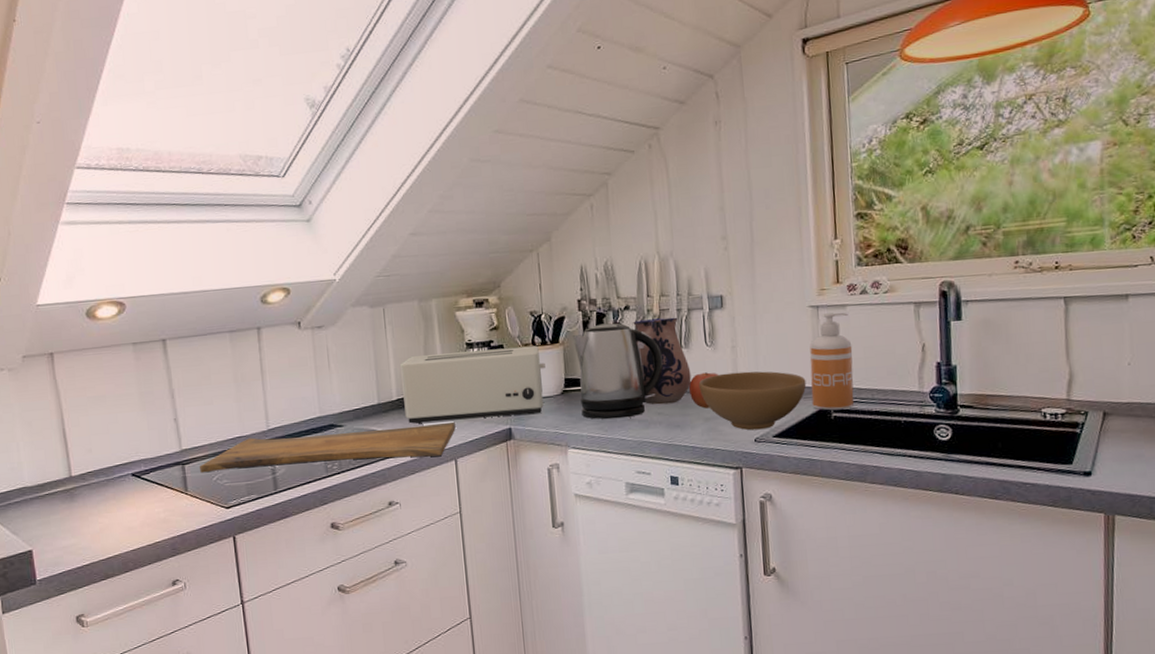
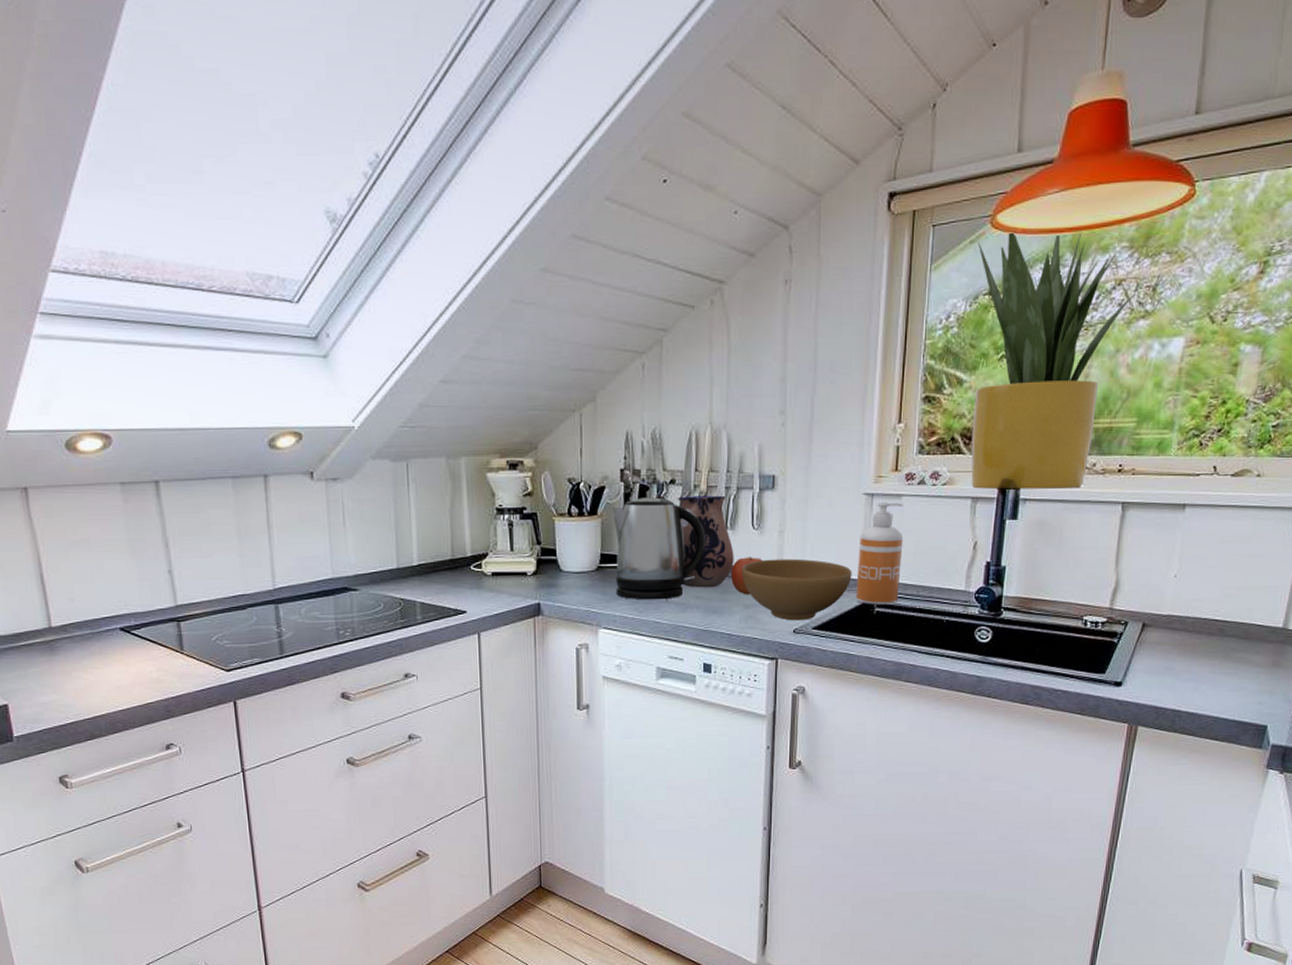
cutting board: present [200,421,456,473] -> none [197,592,480,632]
toaster: present [401,345,546,424] -> none [423,516,581,592]
planter: none [890,55,1047,295] -> present [971,230,1136,490]

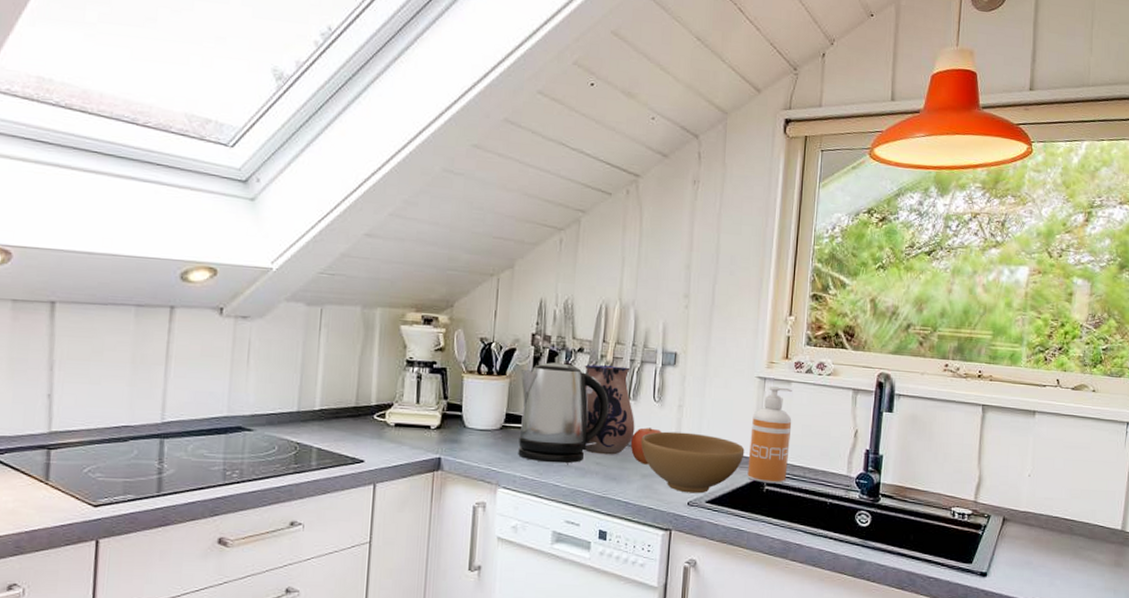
planter: present [971,230,1136,490] -> none [852,163,988,389]

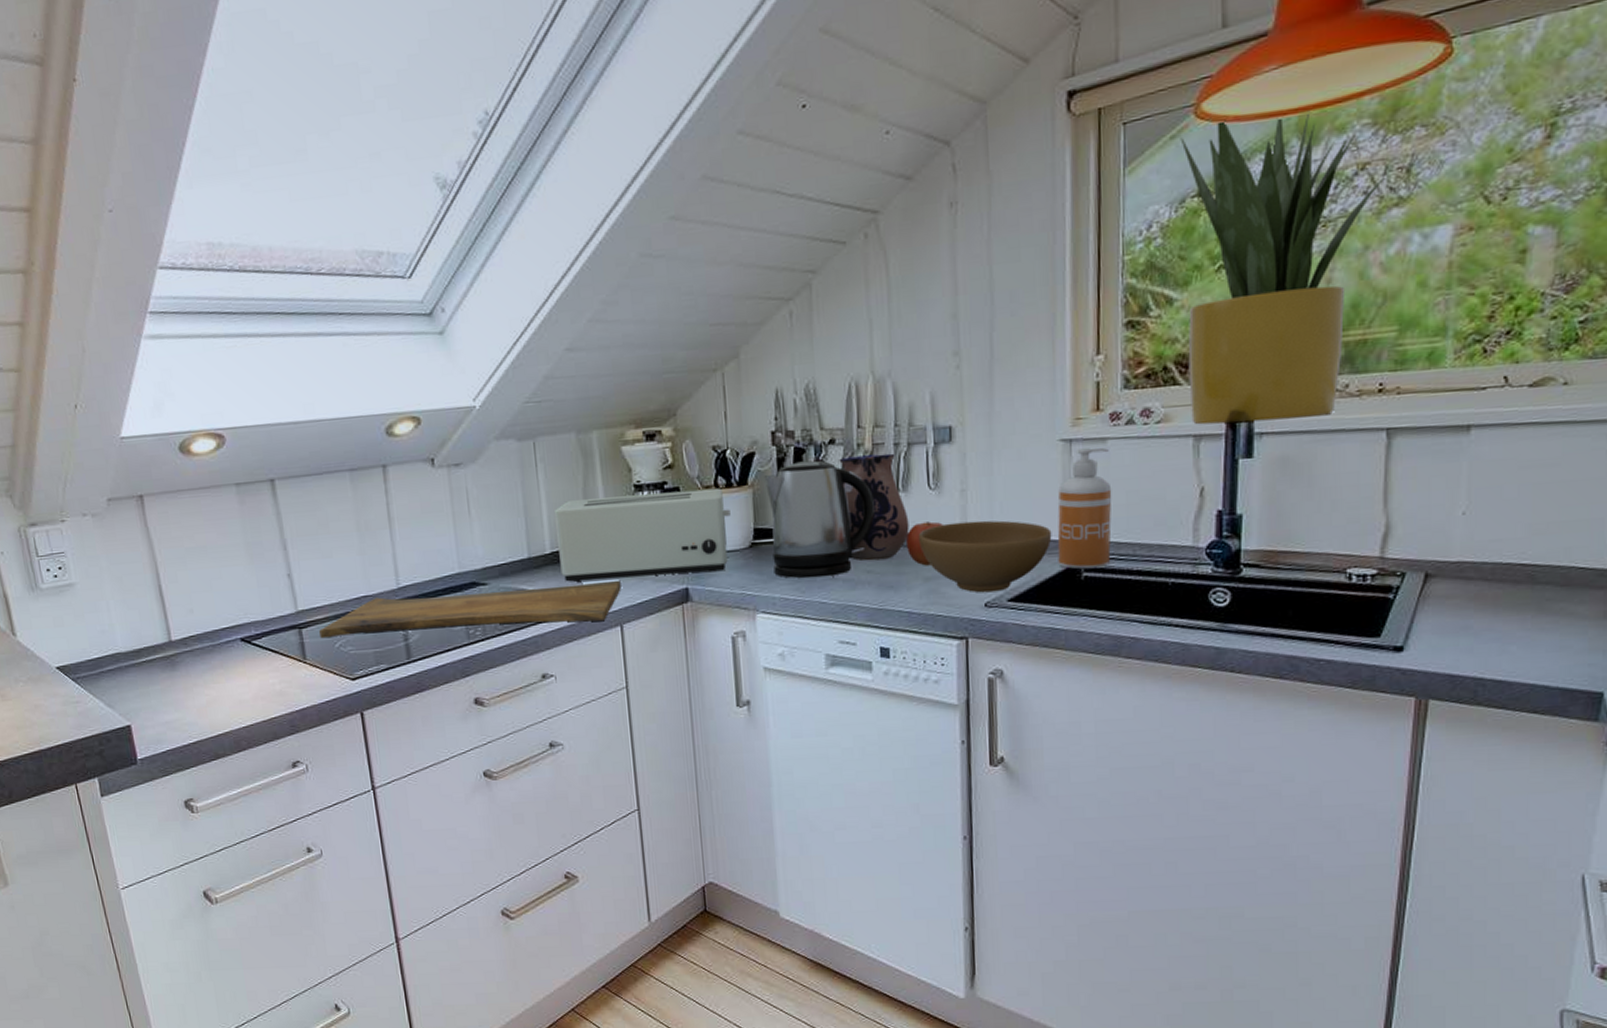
cutting board: none [69,429,380,479] -> present [319,580,621,639]
toaster: none [326,364,488,447] -> present [555,488,731,582]
planter: none [852,163,988,389] -> present [1180,110,1385,425]

